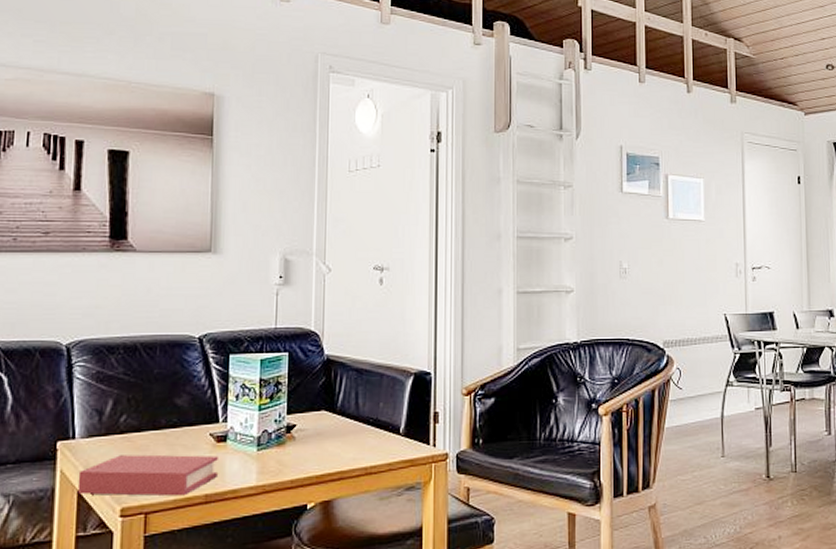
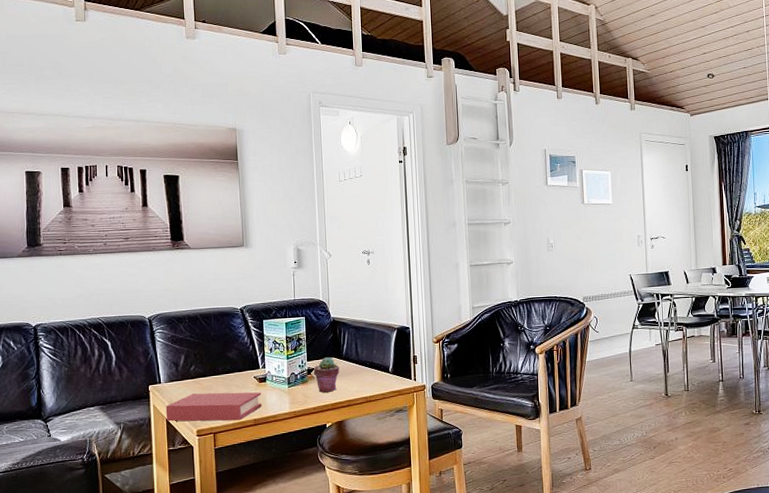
potted succulent: none [295,410,331,459] -> present [314,357,339,393]

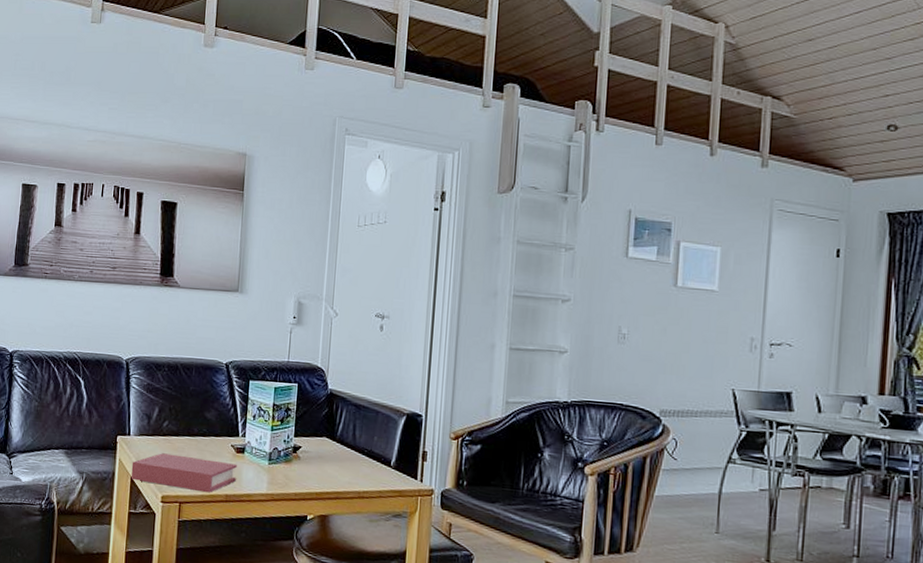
potted succulent: present [314,357,339,393] -> none [300,436,331,479]

